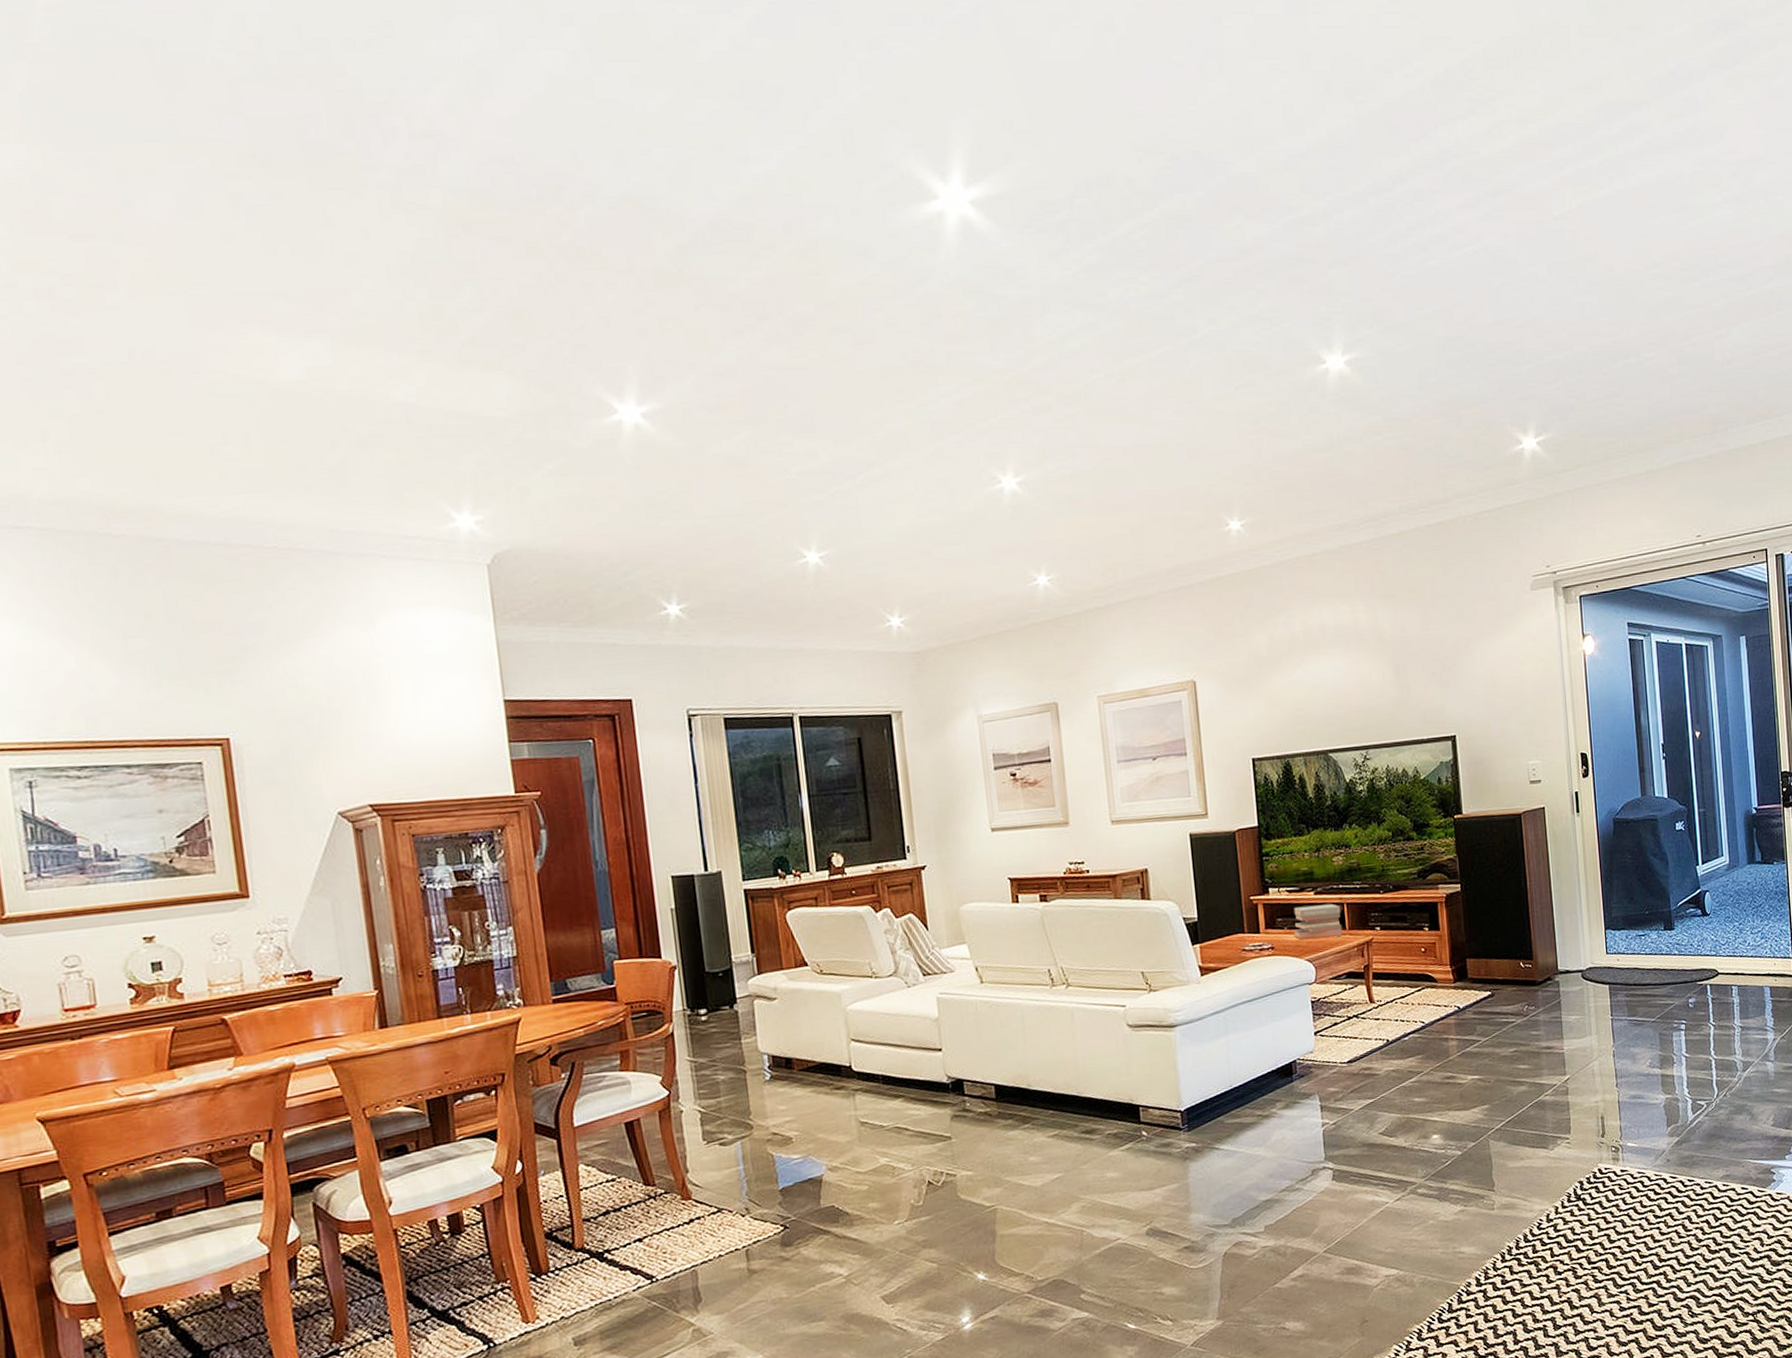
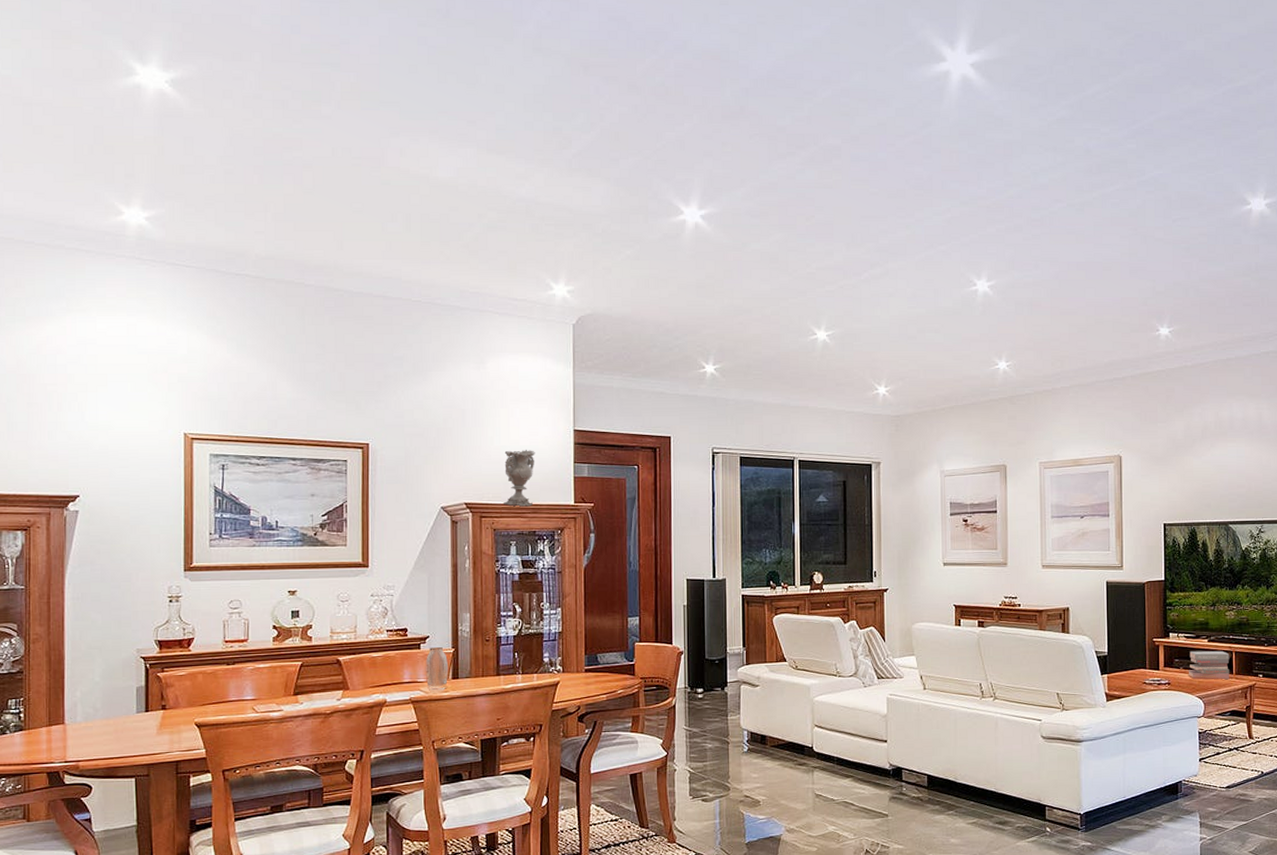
vase: none [340,989,374,1049] -> present [425,646,449,693]
decorative urn: none [414,730,462,805] -> present [503,450,535,507]

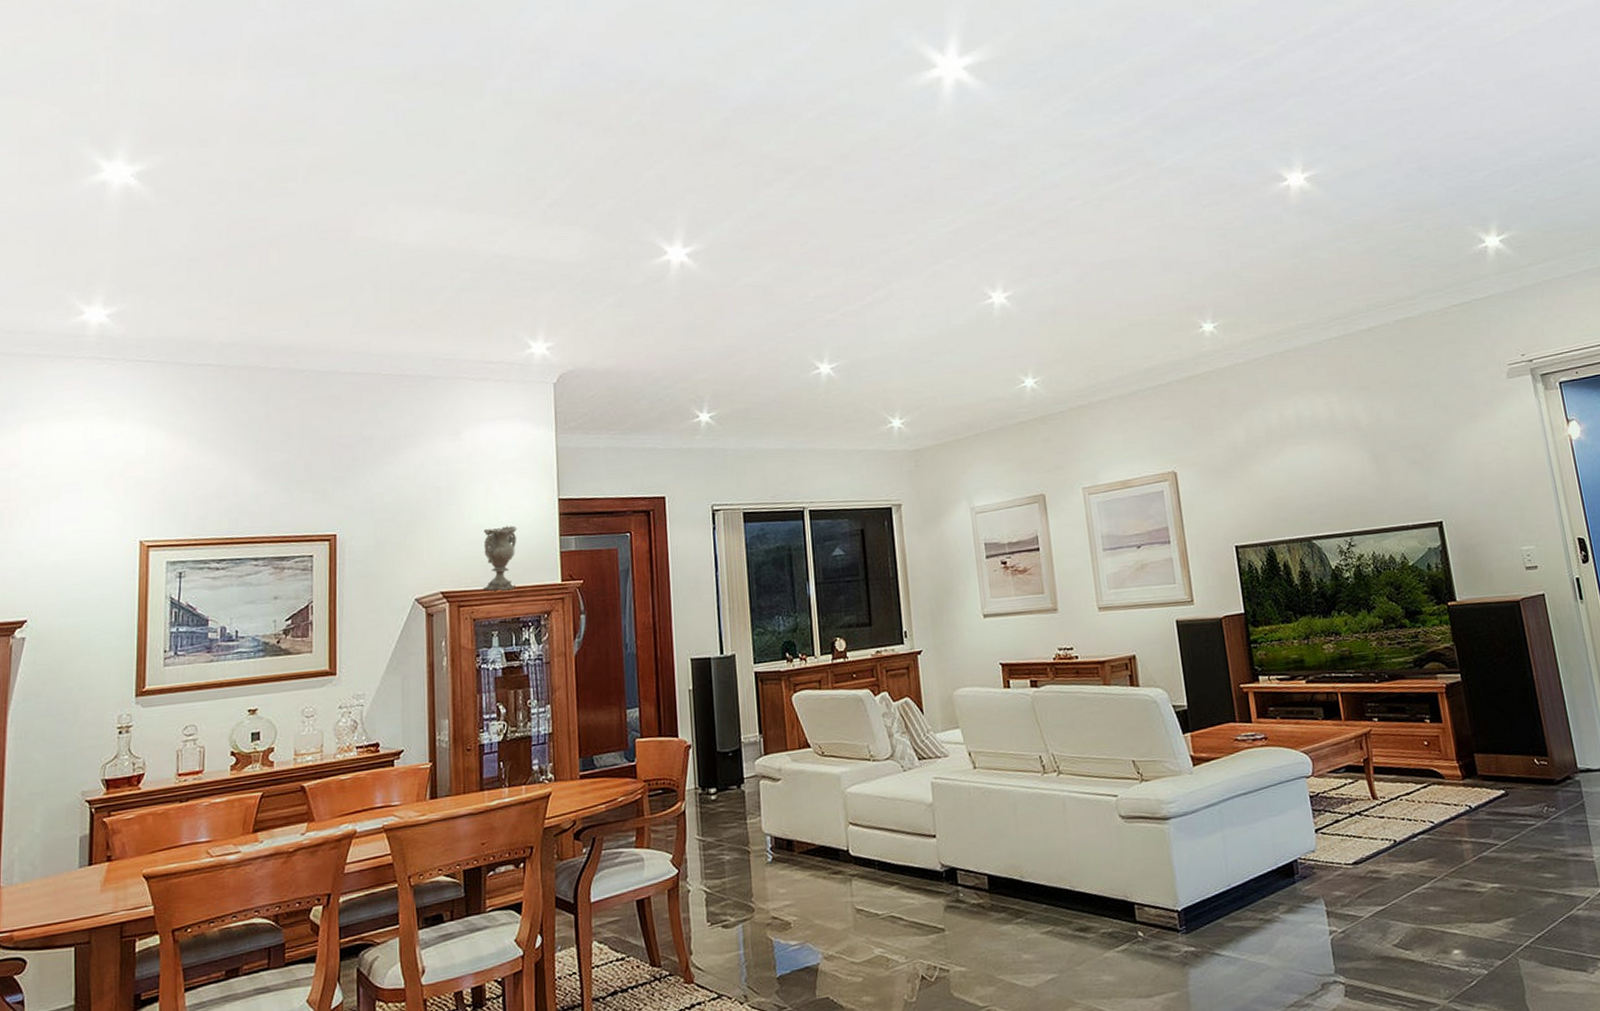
vase: present [425,646,449,693] -> none [399,761,426,818]
books: present [1188,650,1230,680] -> none [1285,693,1339,731]

